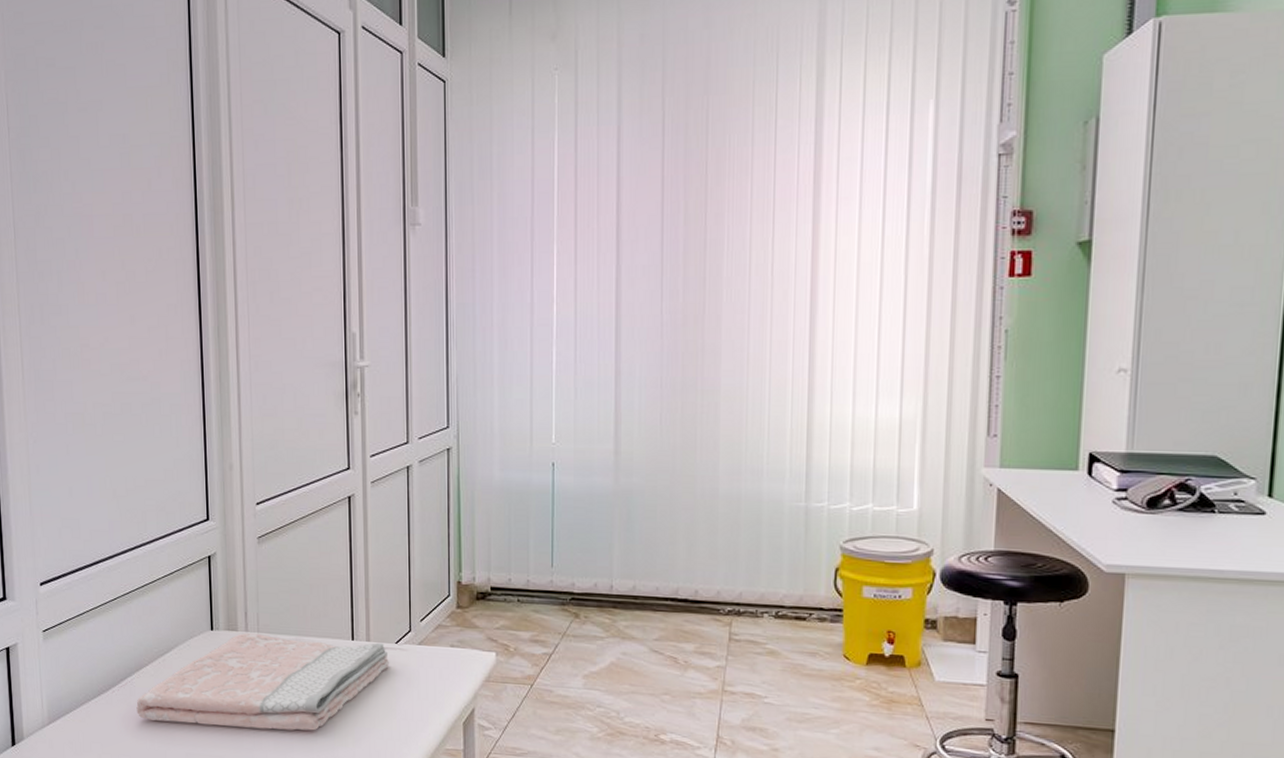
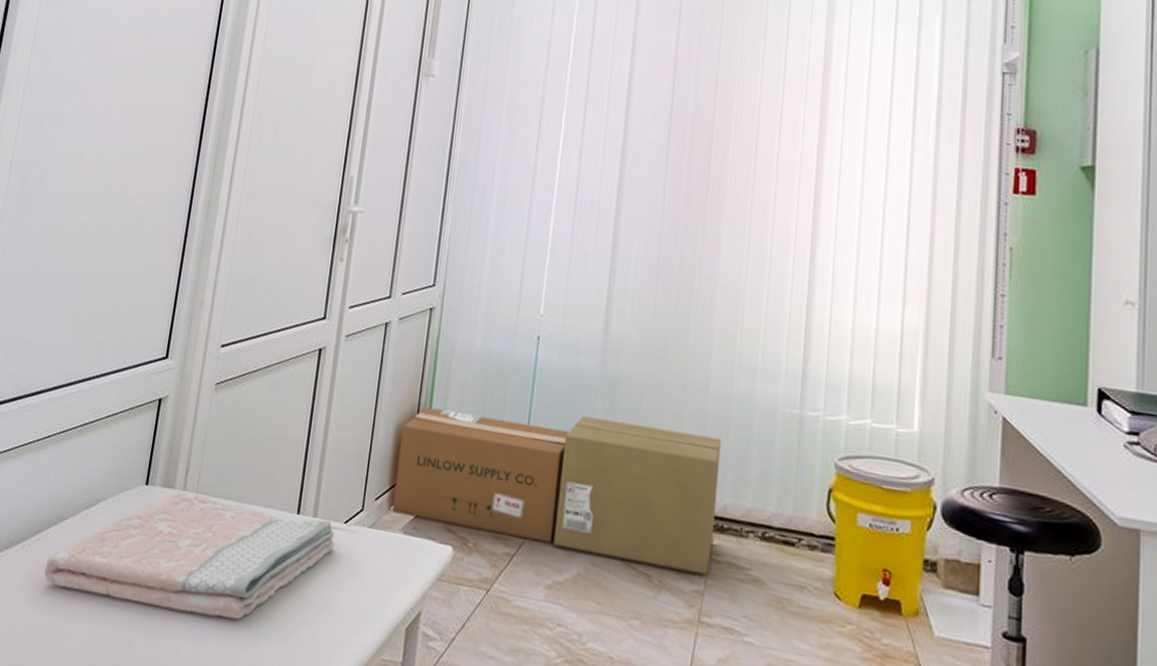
box: none [436,537,591,641] -> present [392,407,569,544]
box: none [586,529,734,652] -> present [553,416,722,575]

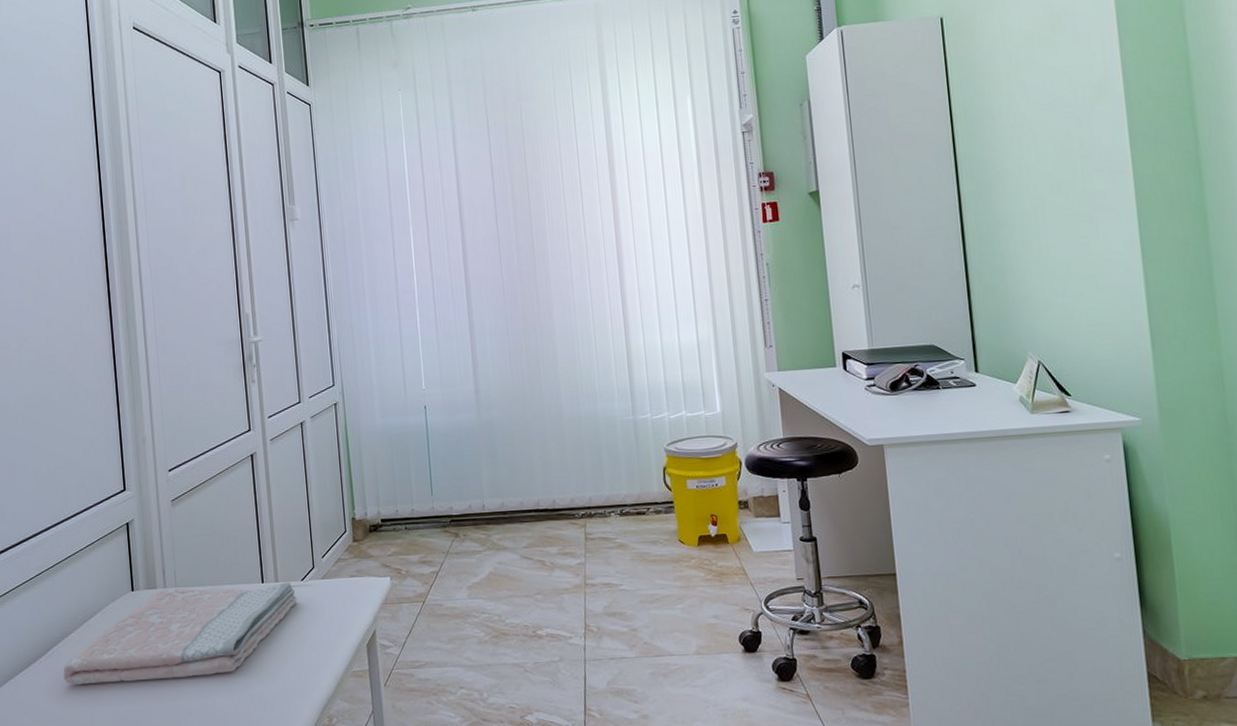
box: present [392,407,569,544] -> none [331,471,468,564]
box: present [553,416,722,575] -> none [460,450,586,558]

